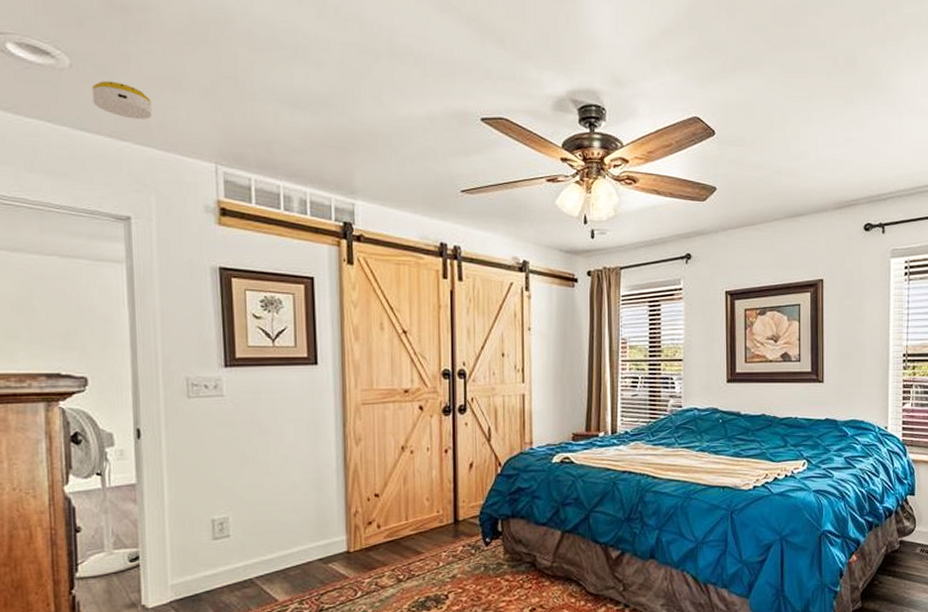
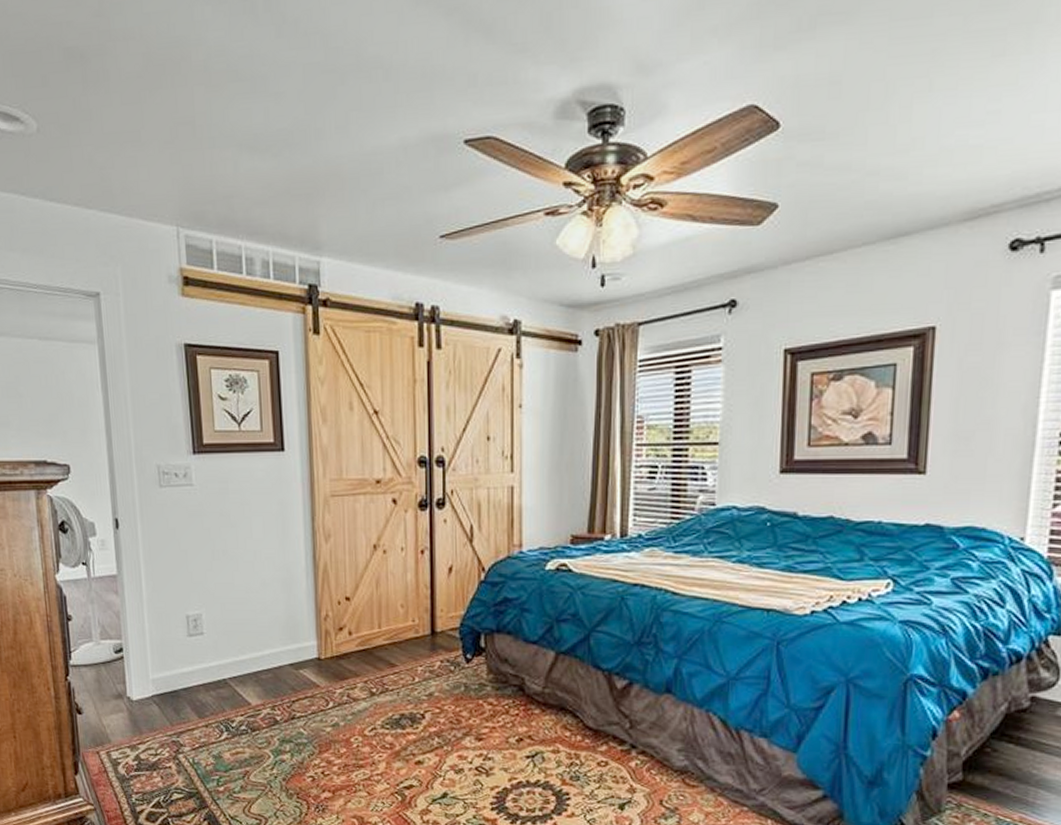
smoke detector: present [92,81,152,119] -> none [58,142,114,183]

